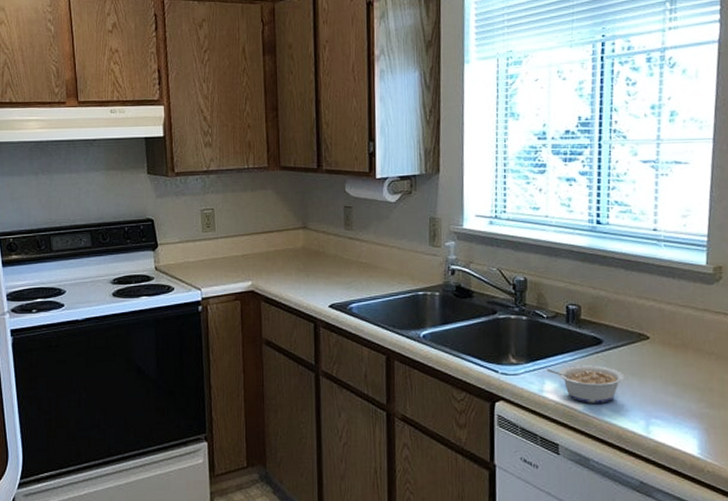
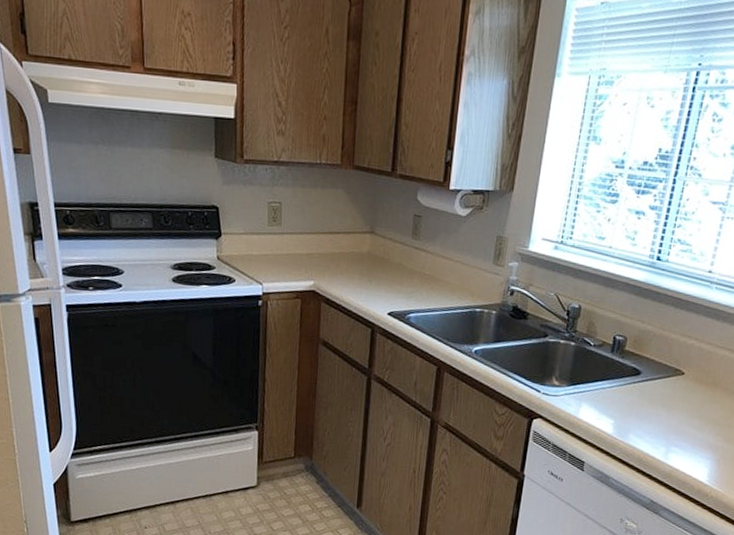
legume: present [546,364,625,403] -> none [584,392,655,429]

